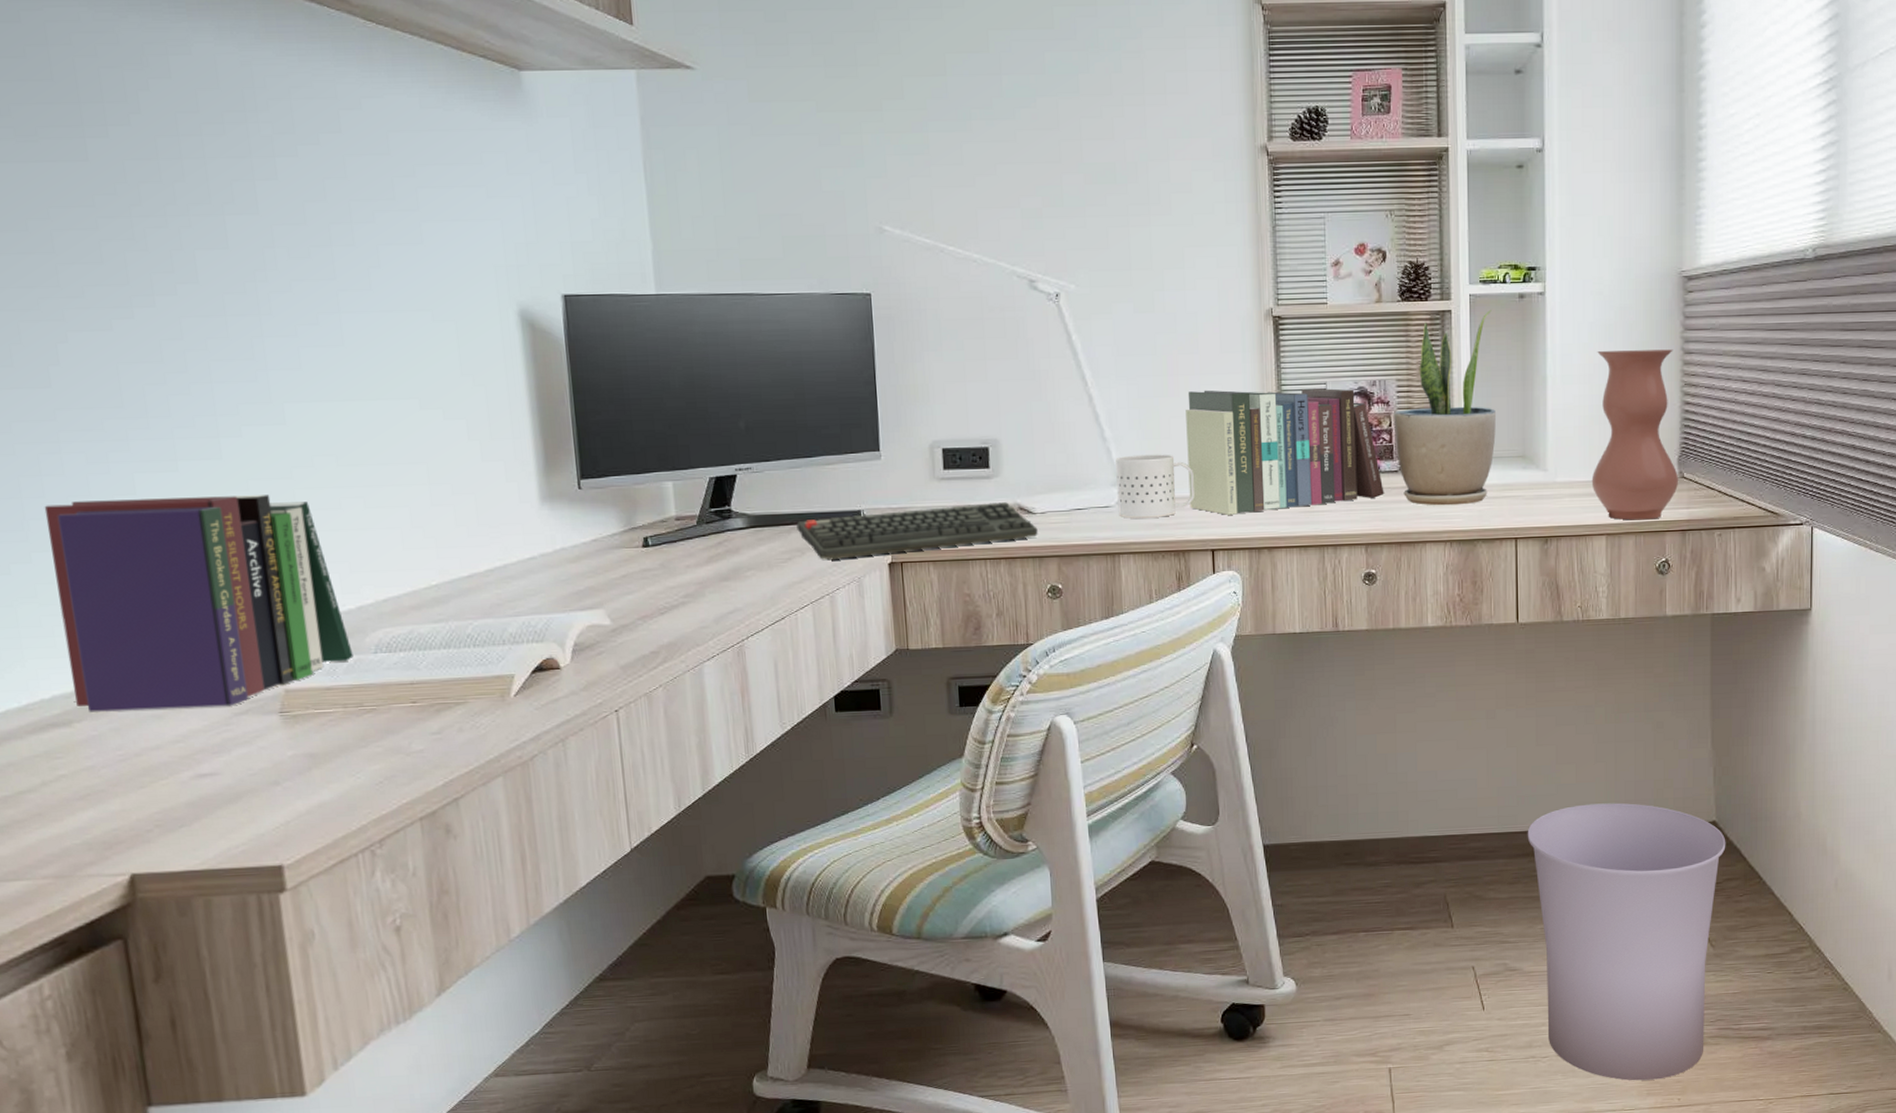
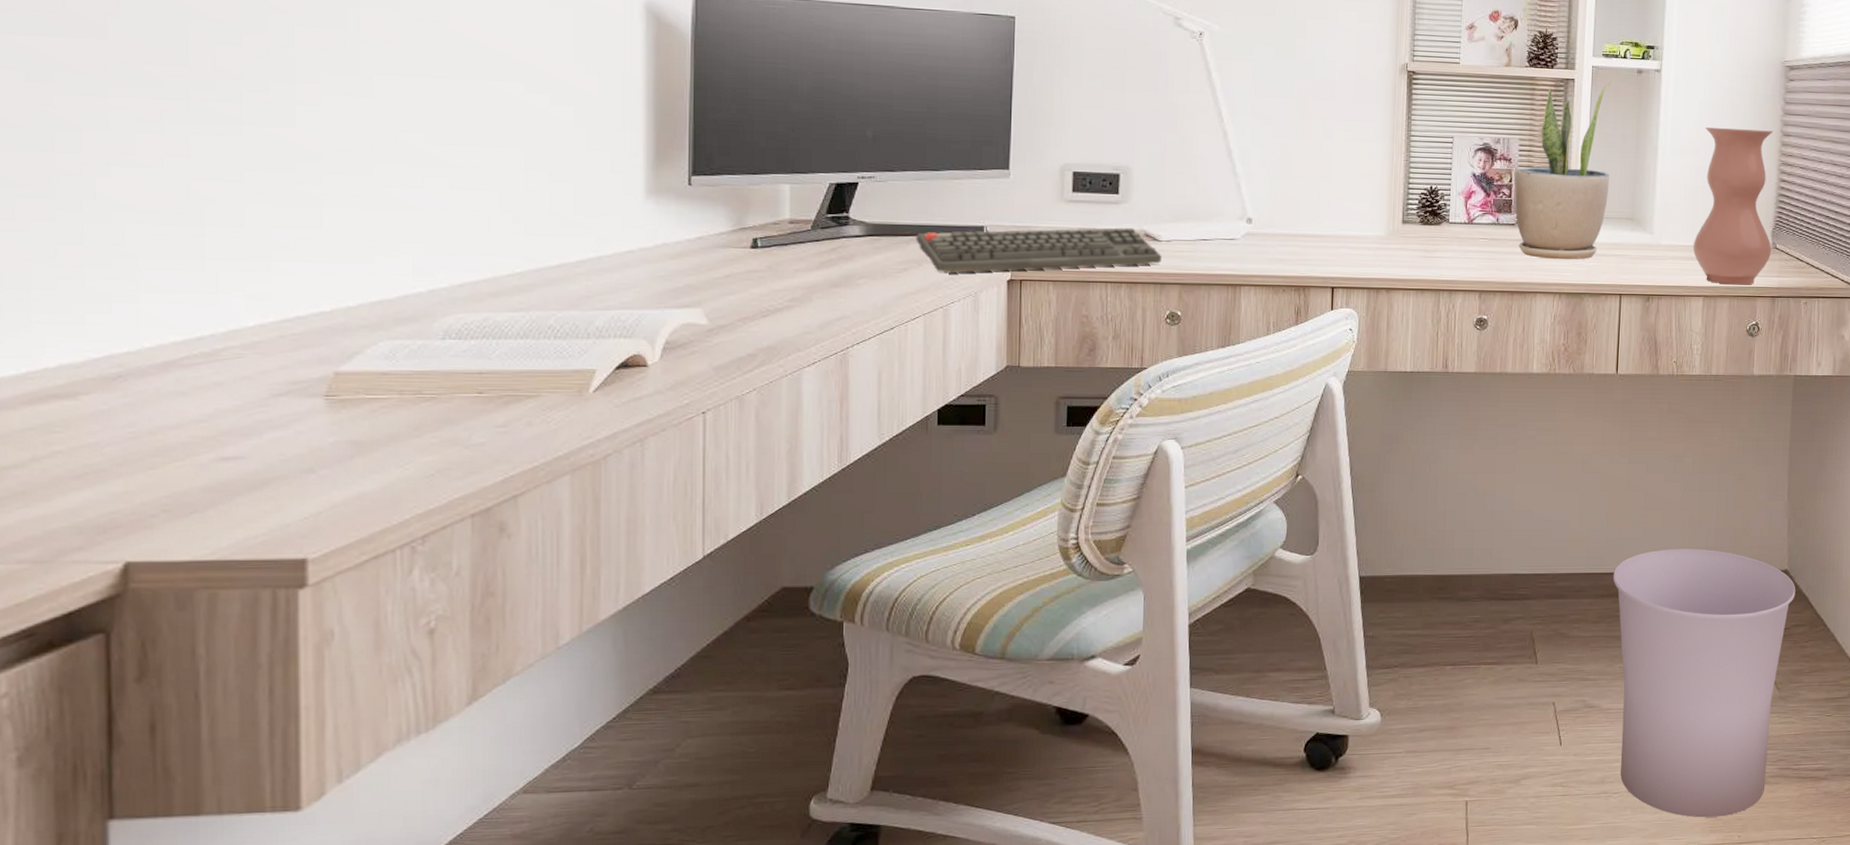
books: present [44,495,353,712] -> none [79,159,418,387]
mug: present [1115,454,1196,519] -> none [1243,191,1321,253]
books: present [1186,388,1384,515] -> none [1314,134,1501,255]

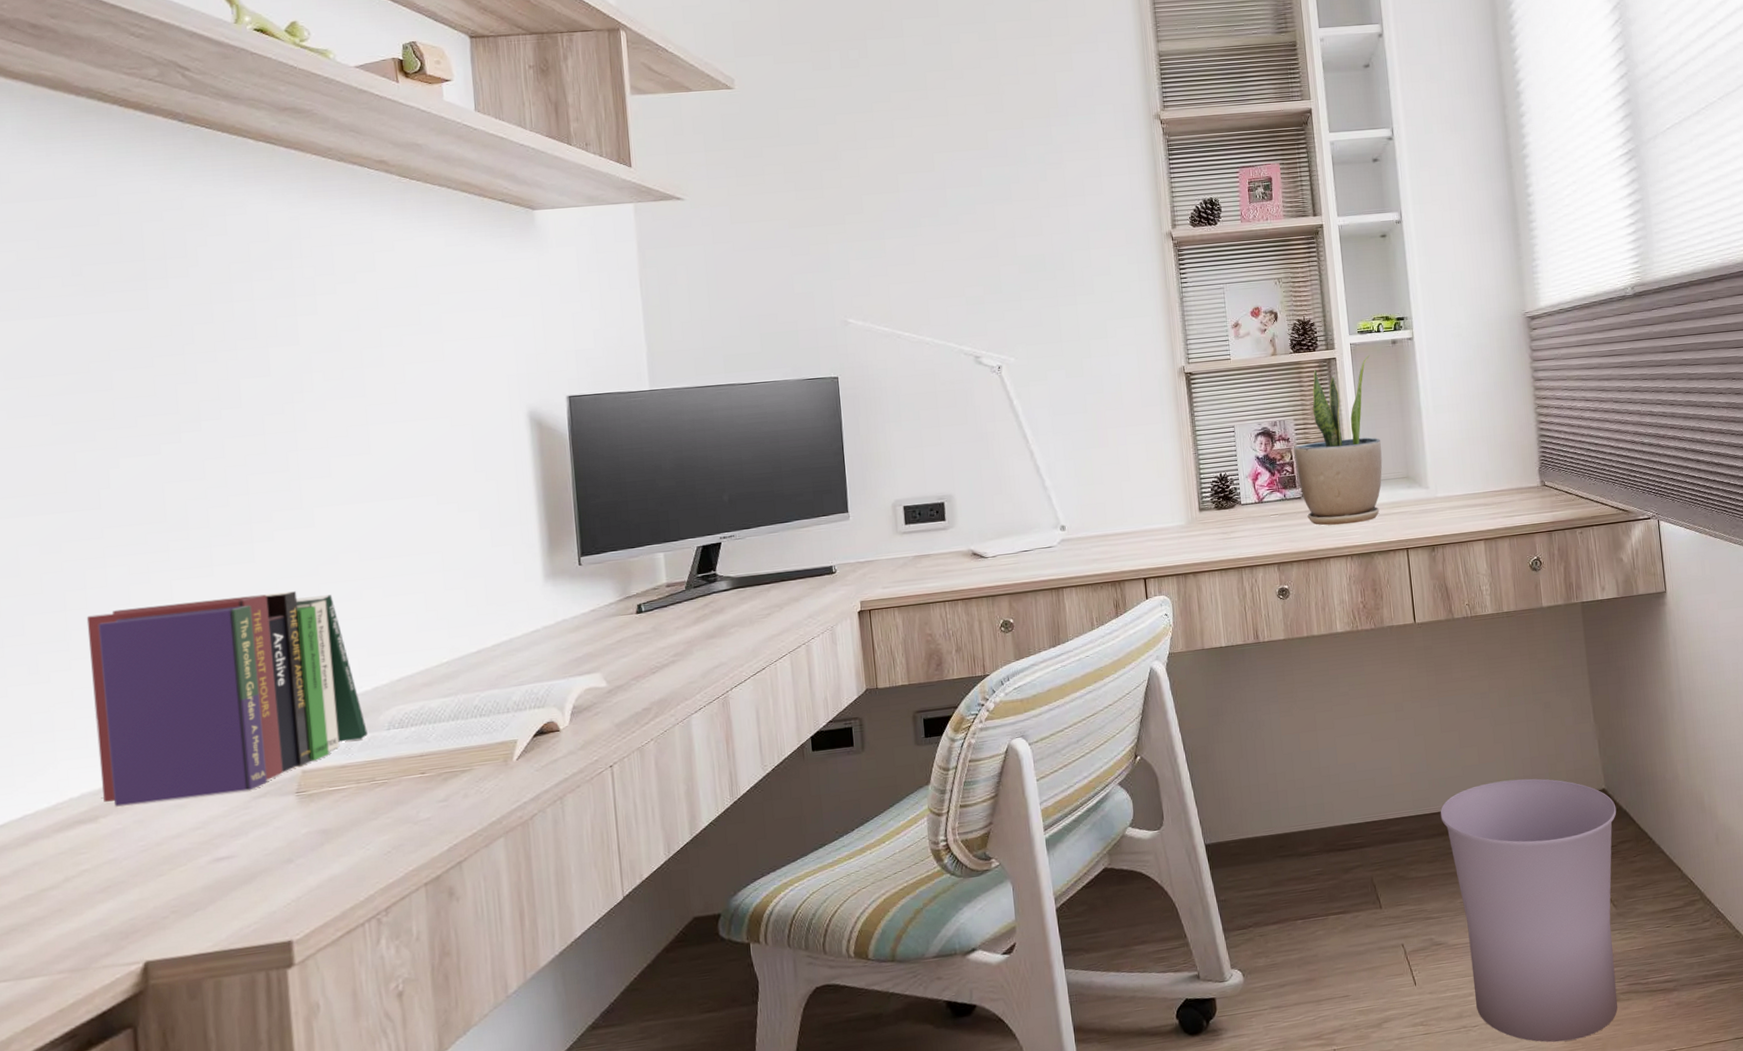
books: none [79,159,418,387] -> present [86,591,368,807]
computer keyboard: present [916,227,1162,274] -> none [775,549,990,613]
vase: present [1693,128,1773,285] -> none [1461,378,1542,526]

